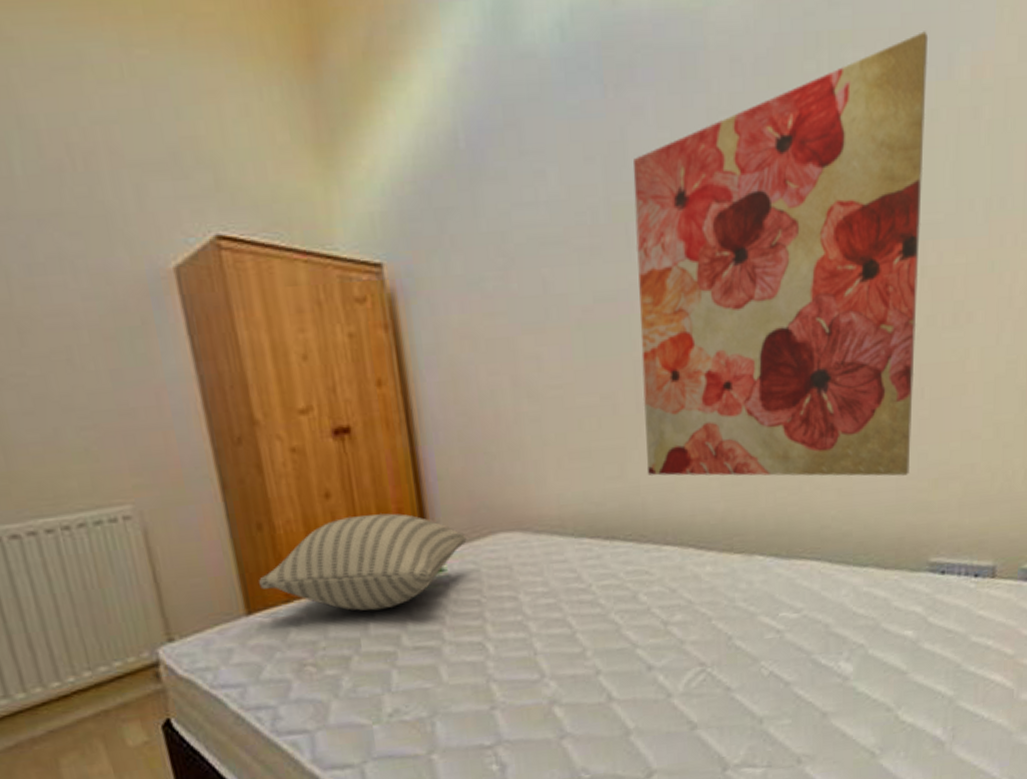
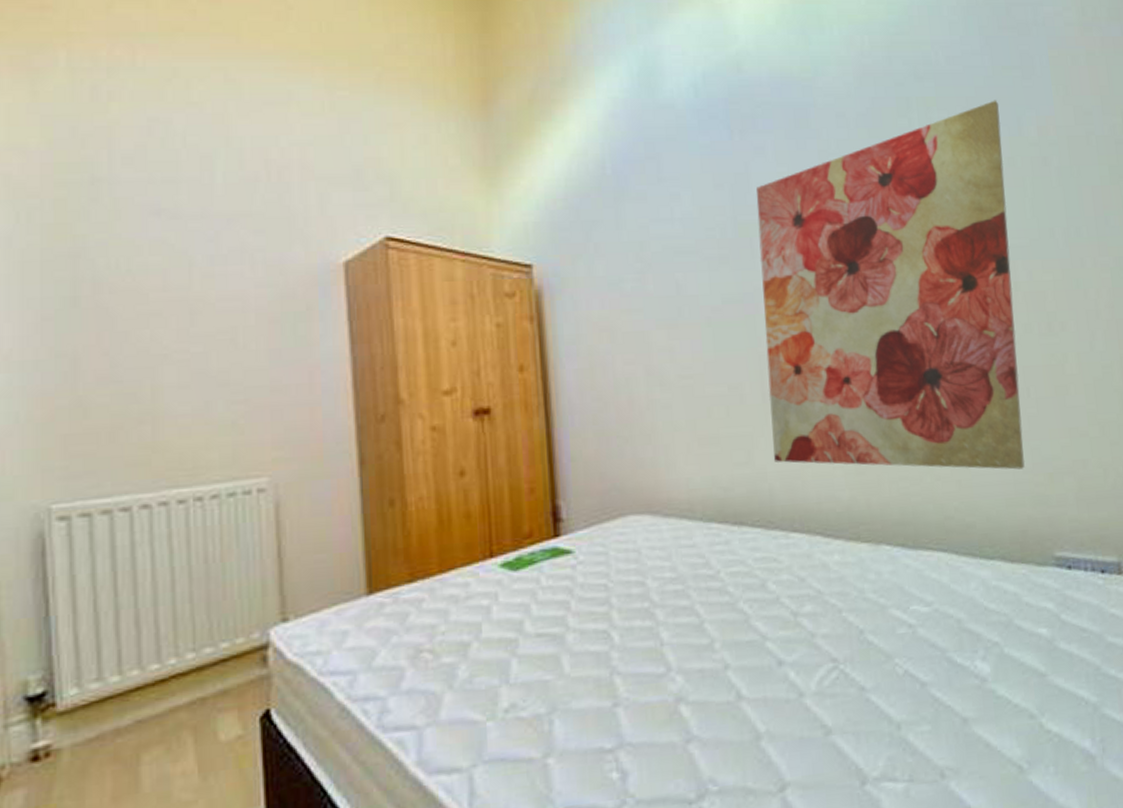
pillow: present [259,513,467,611] -> none [384,493,597,594]

